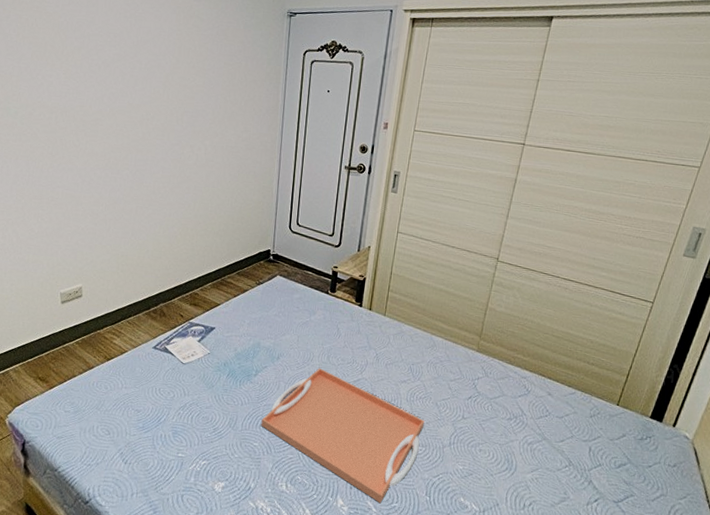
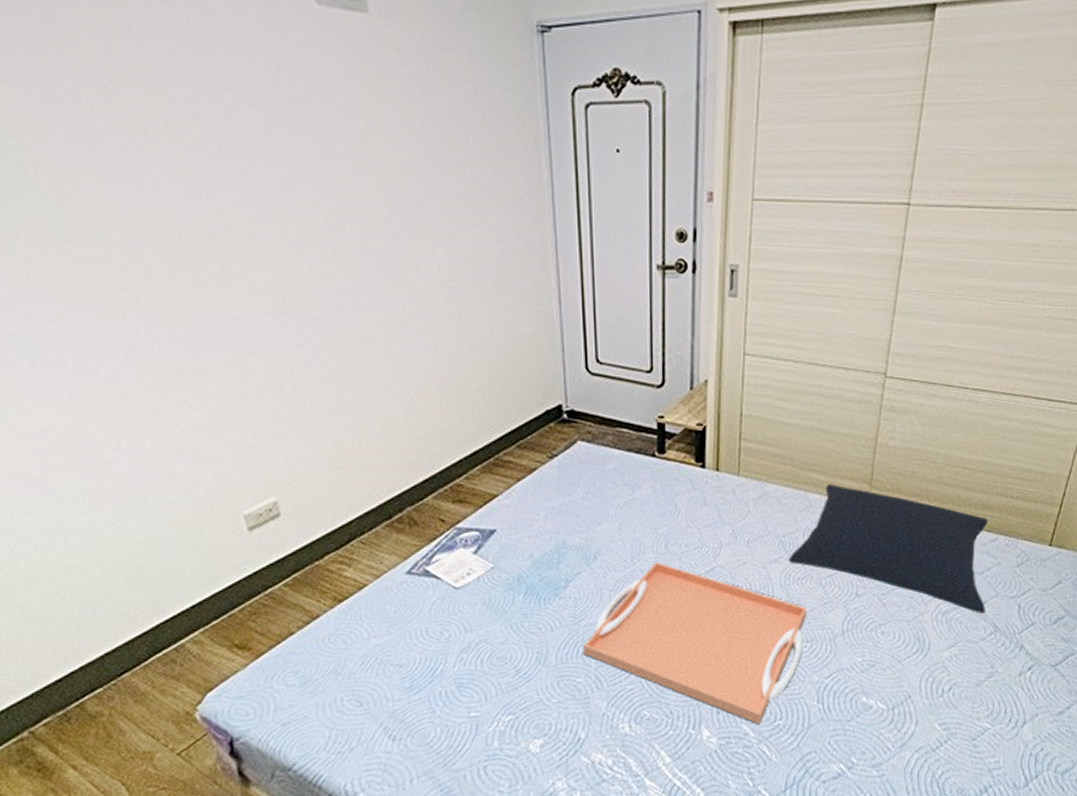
pillow: none [414,332,569,450] -> present [788,484,988,615]

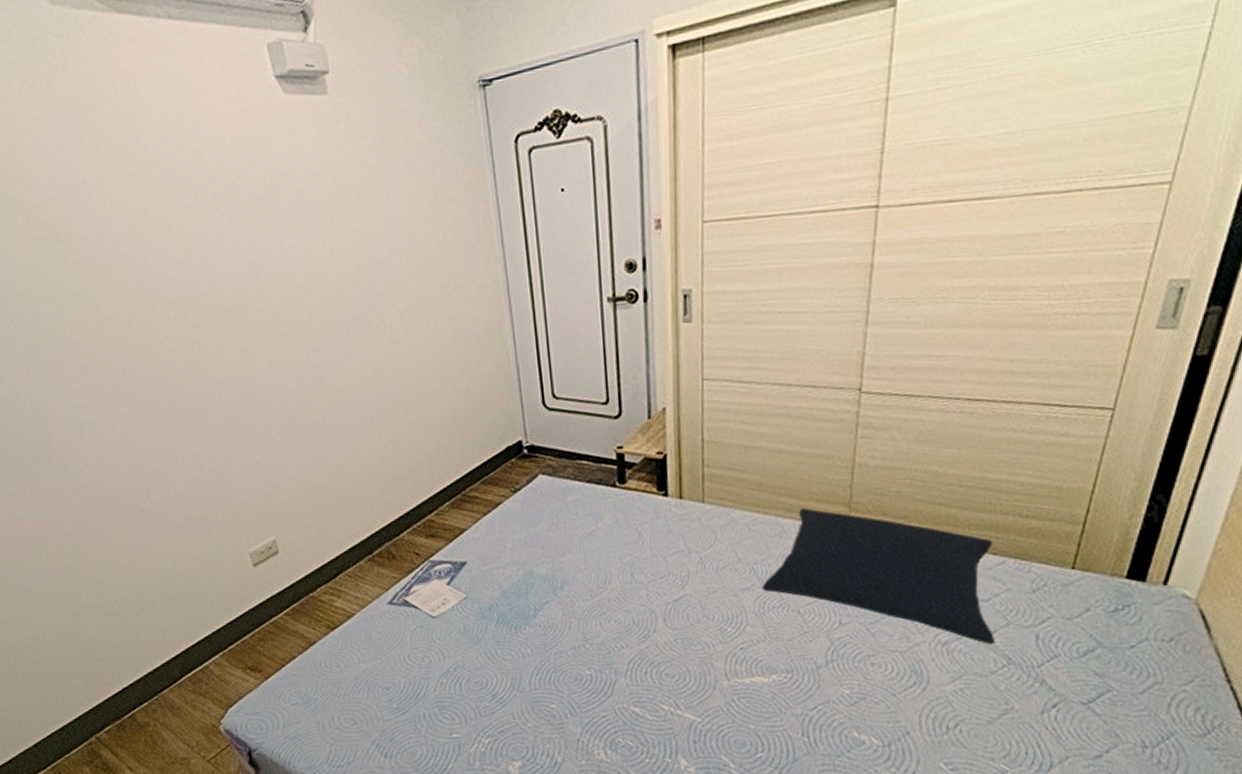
serving tray: present [583,562,807,725] -> none [555,591,786,757]

